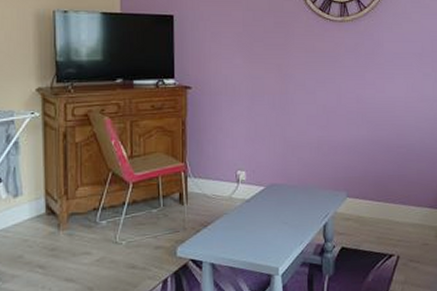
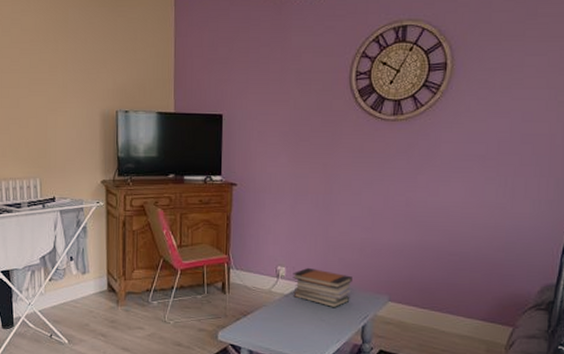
book stack: none [253,169,312,210] -> present [292,267,352,308]

